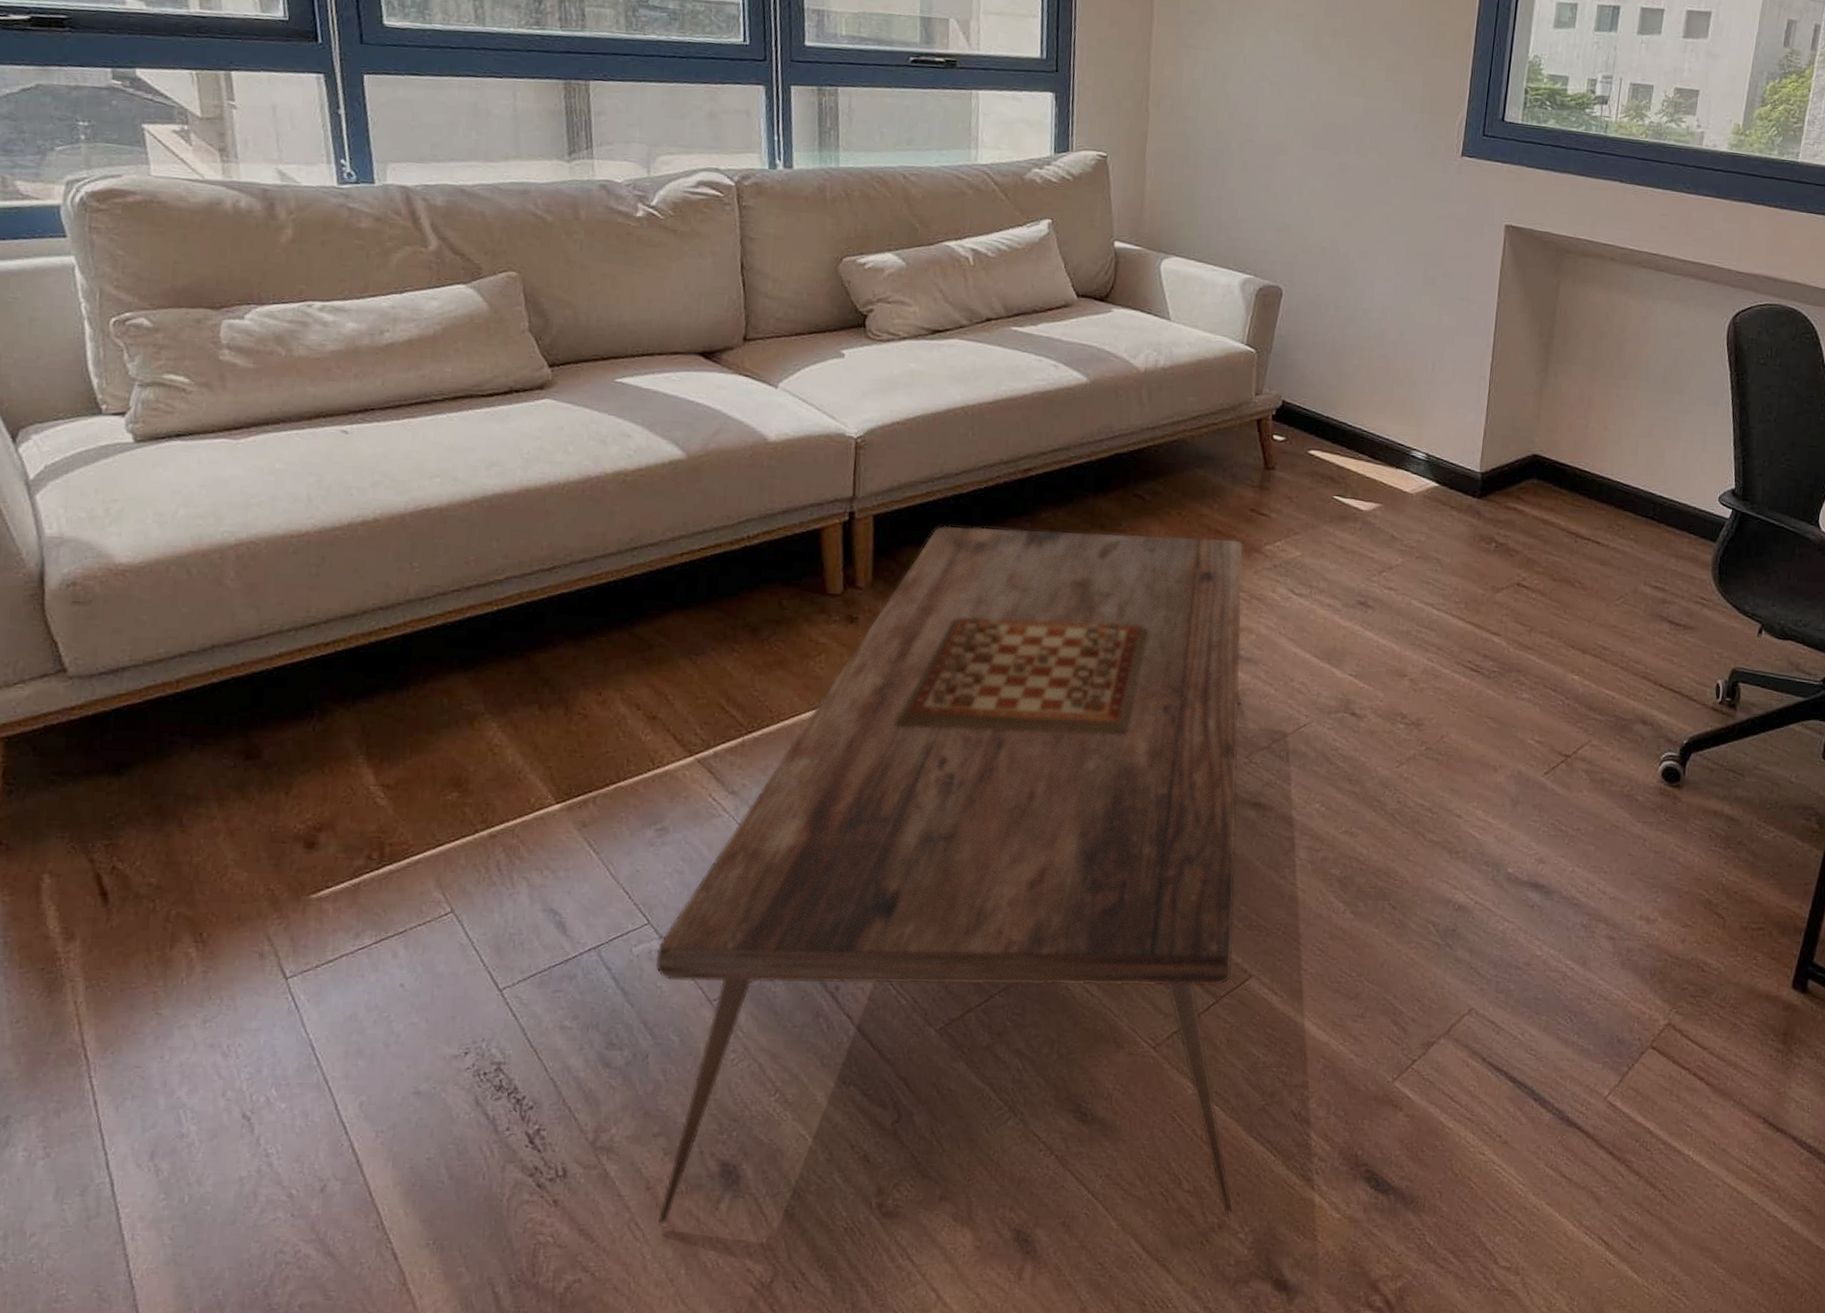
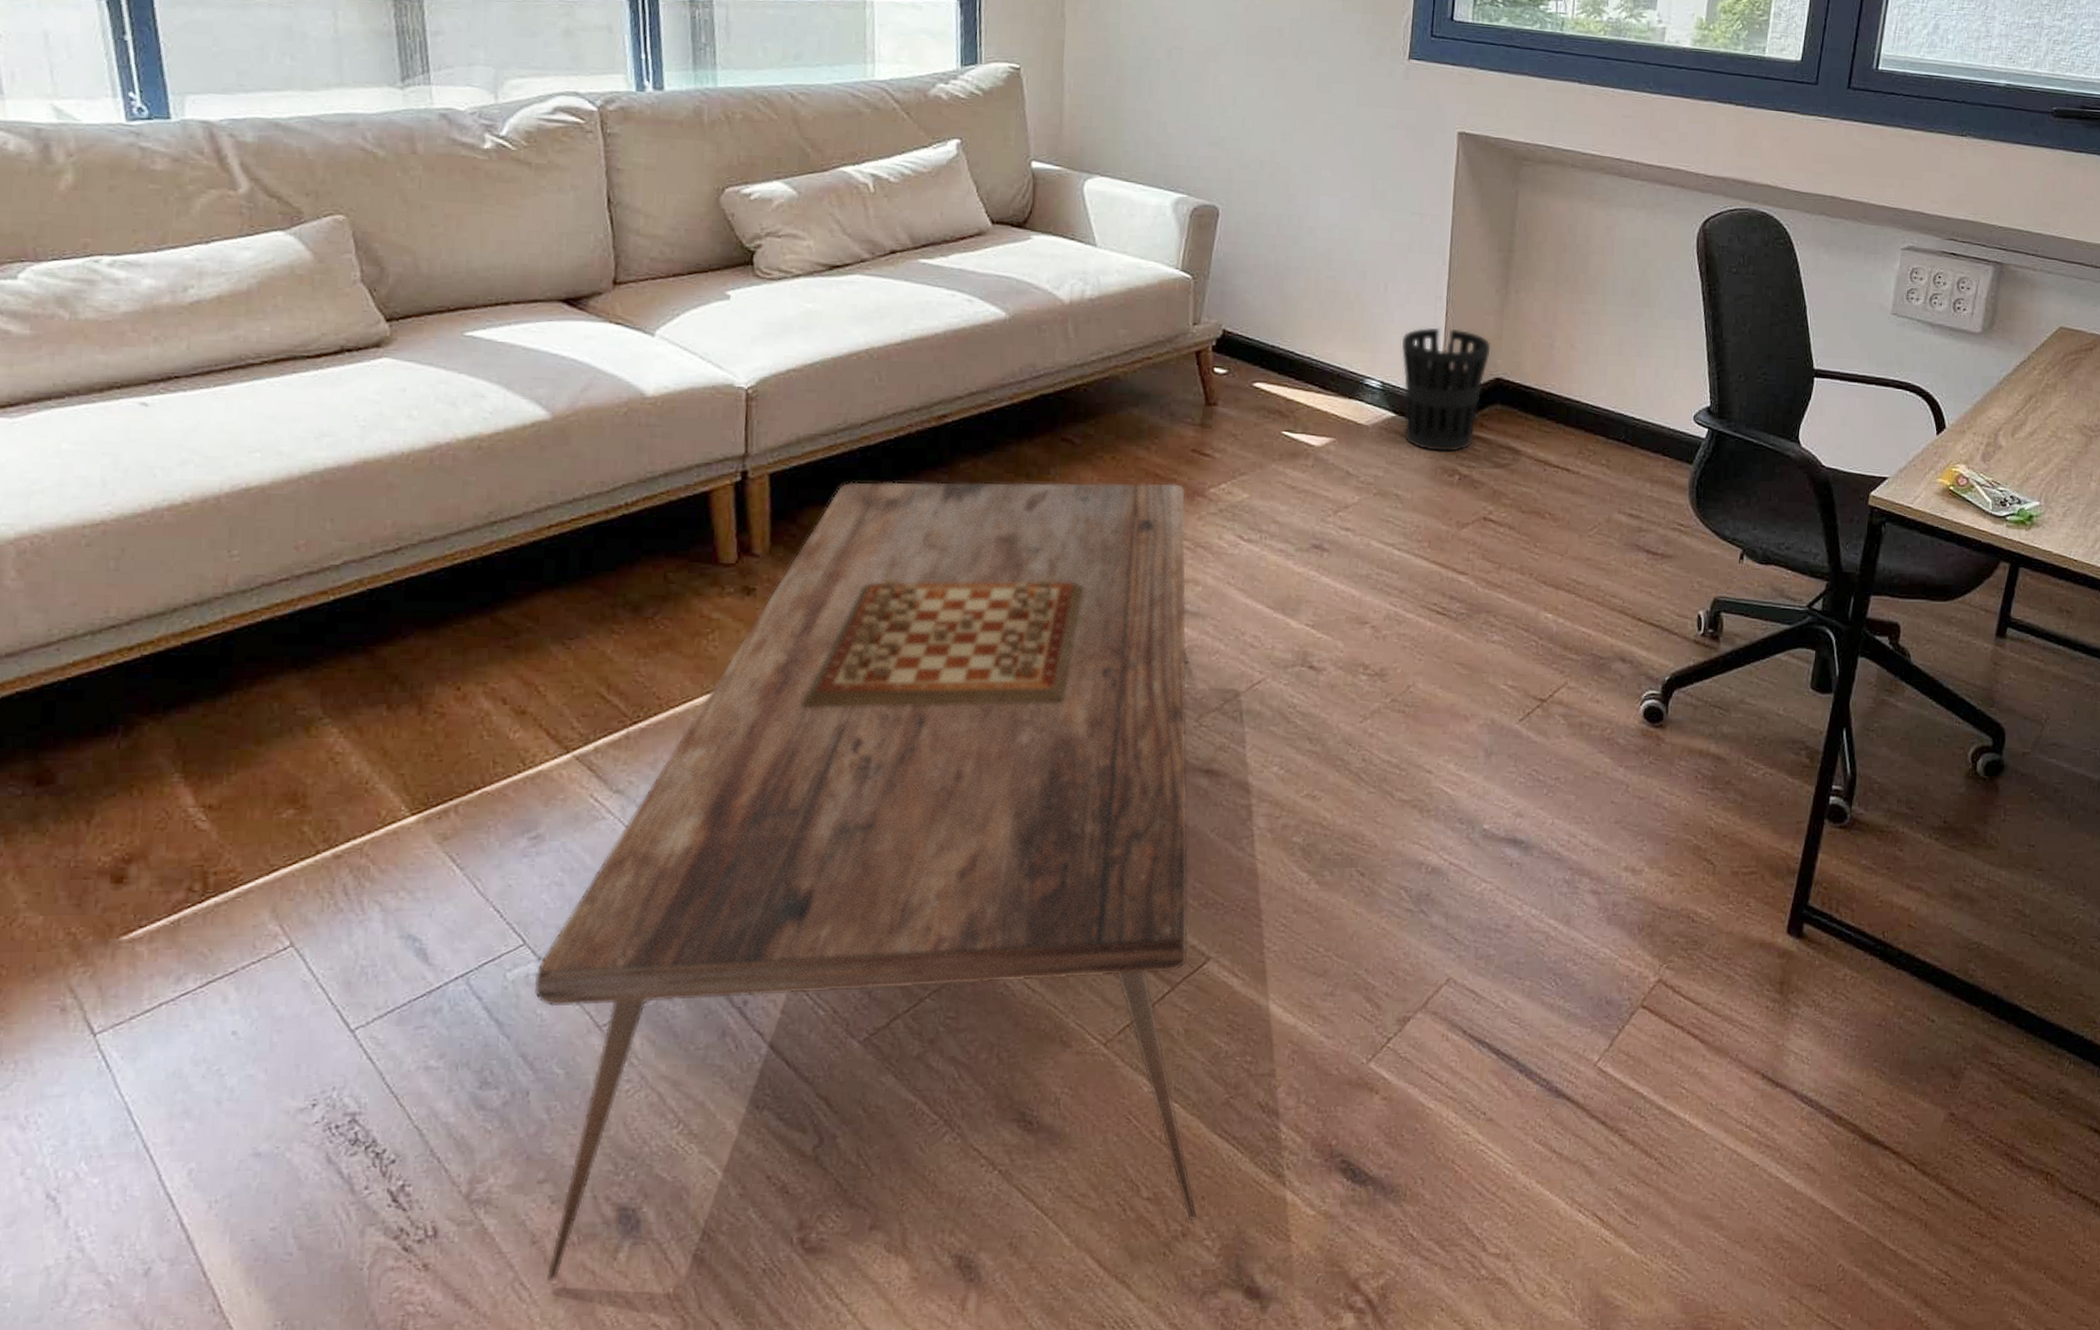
wastebasket: none [1445,405,1530,521] -> present [1401,327,1491,452]

